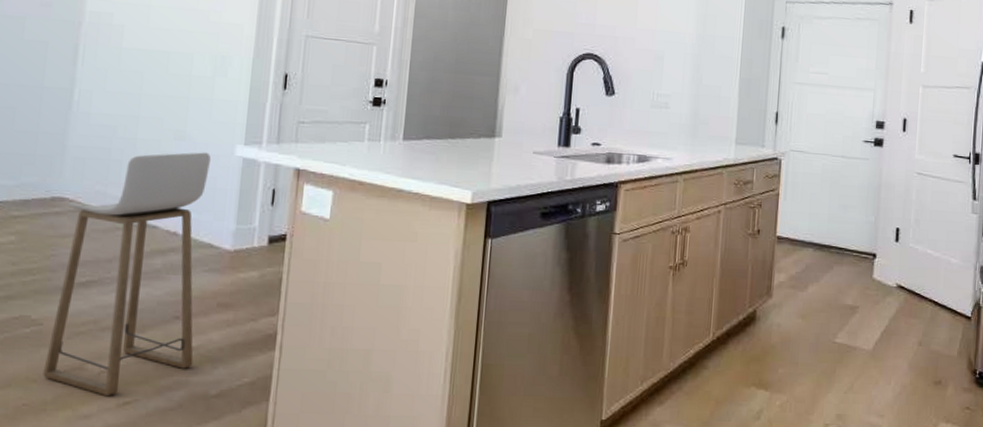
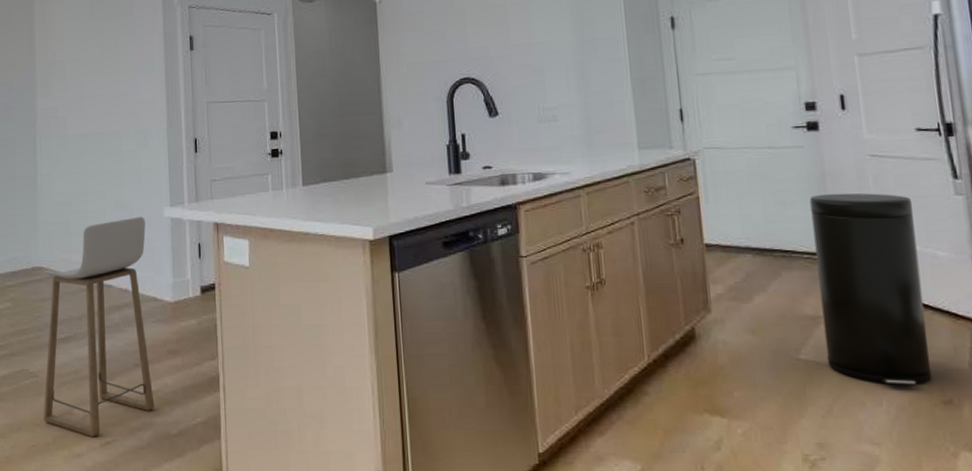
pedal bin: none [856,202,941,367] -> present [809,193,932,385]

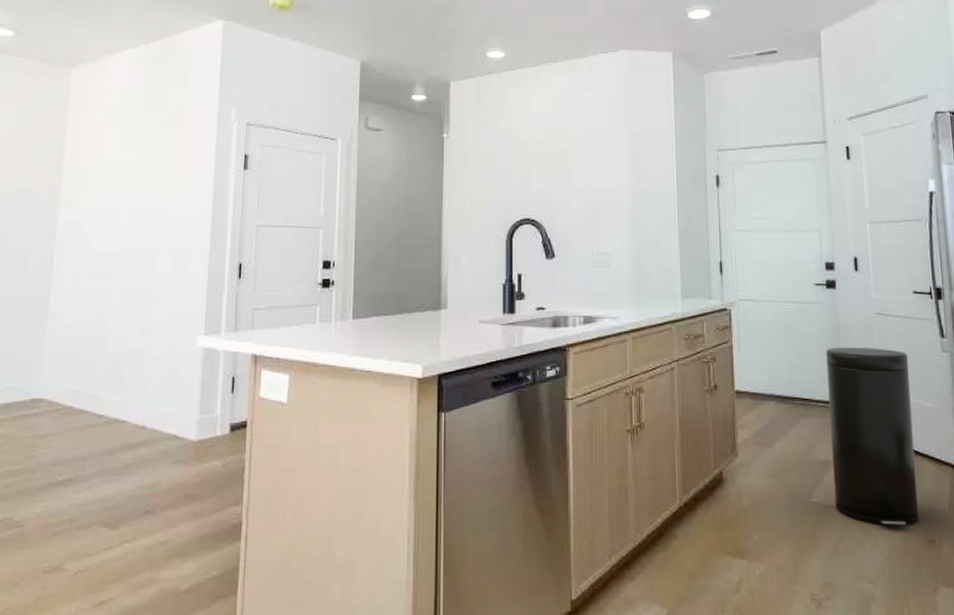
bar stool: present [43,216,155,438] -> none [24,345,174,597]

